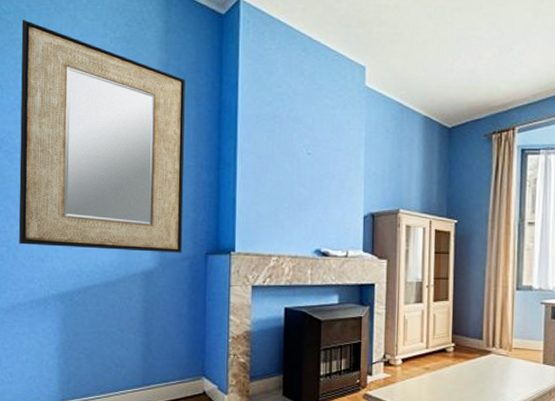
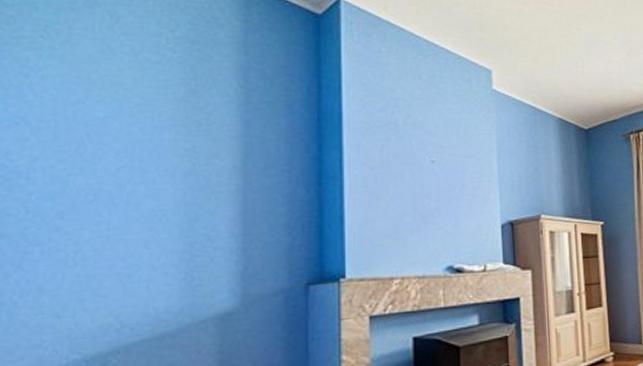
home mirror: present [19,19,185,253] -> none [19,13,274,298]

